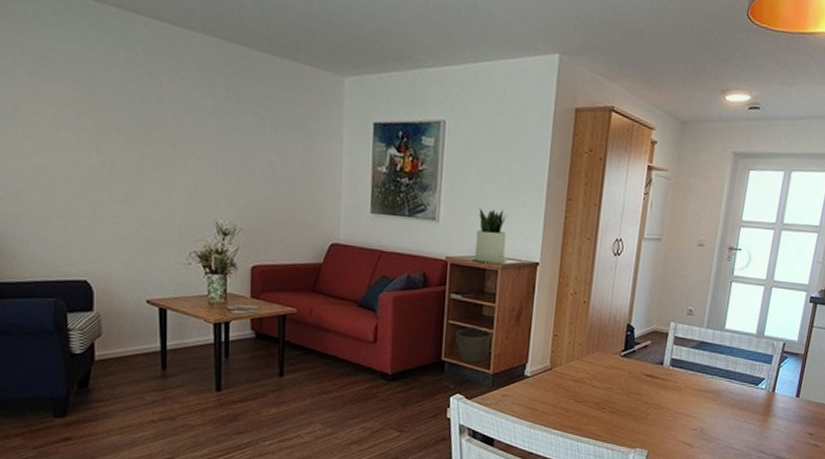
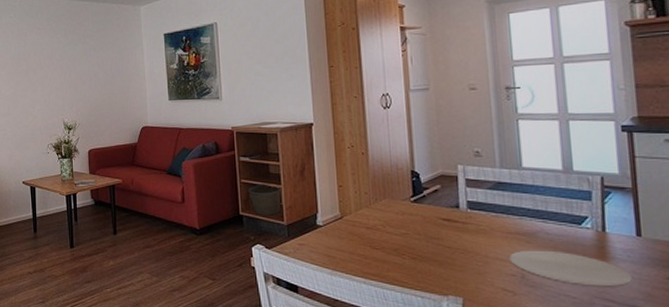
planter: present [472,208,507,264] -> none [253,83,284,129]
plate: none [694,406,784,442] -> present [510,250,632,288]

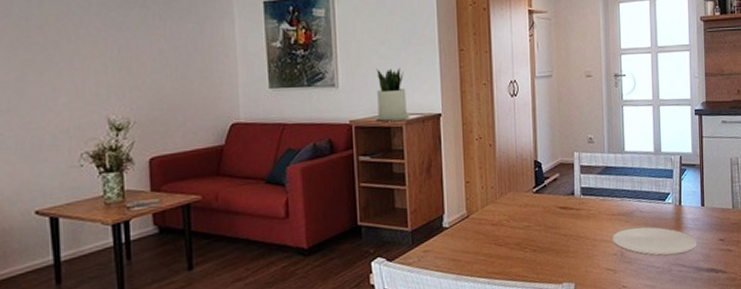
basket: present [248,184,282,216] -> none [367,185,407,224]
planter: none [253,83,284,129] -> present [375,68,410,122]

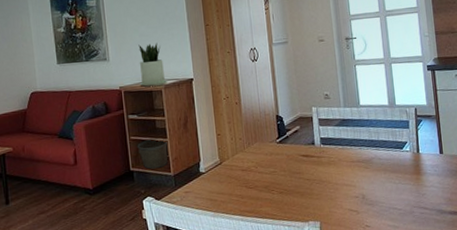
basket: none [367,185,407,224] -> present [137,138,168,169]
plate: present [613,227,697,257] -> none [353,172,438,200]

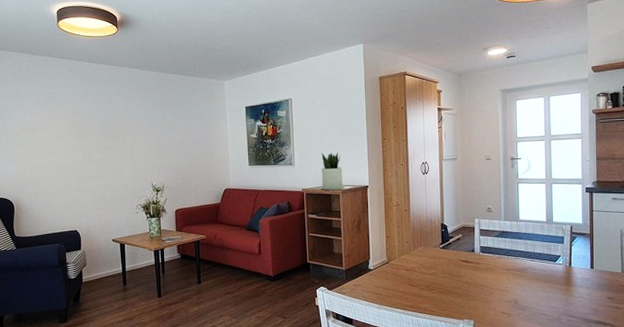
basket: present [137,138,168,169] -> none [314,236,342,263]

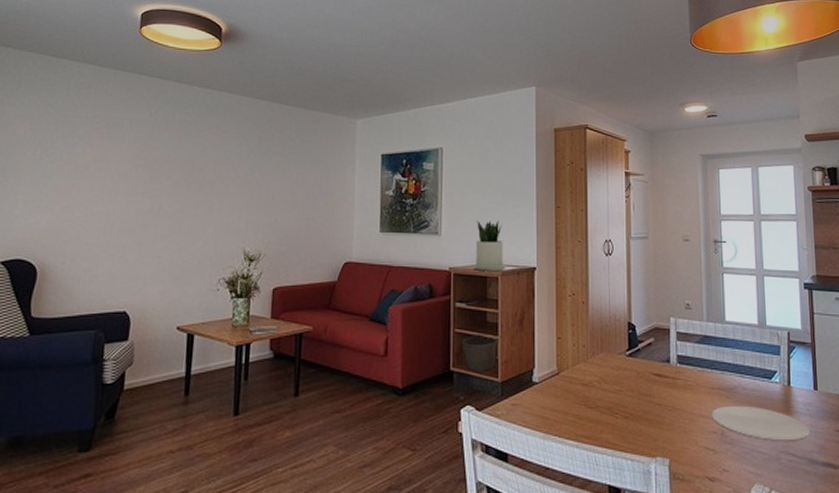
basket: none [314,236,342,263] -> present [461,334,499,372]
plate: none [507,281,586,308] -> present [712,405,810,443]

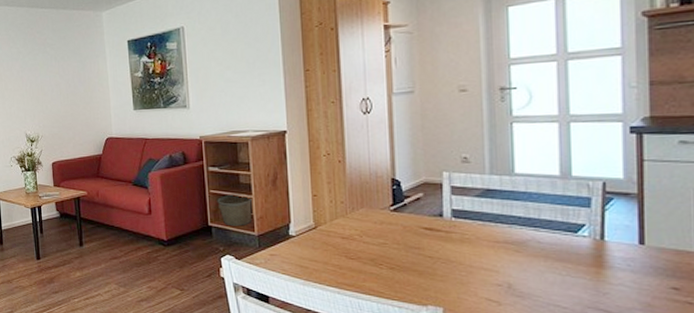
planter: present [473,220,506,271] -> none [223,90,255,138]
plate: present [712,405,810,443] -> none [496,259,630,298]

